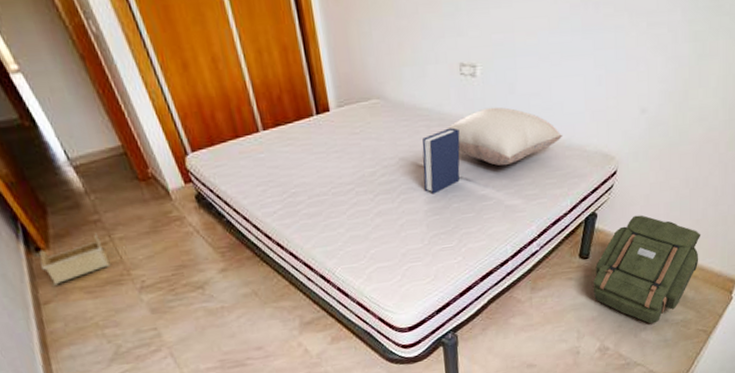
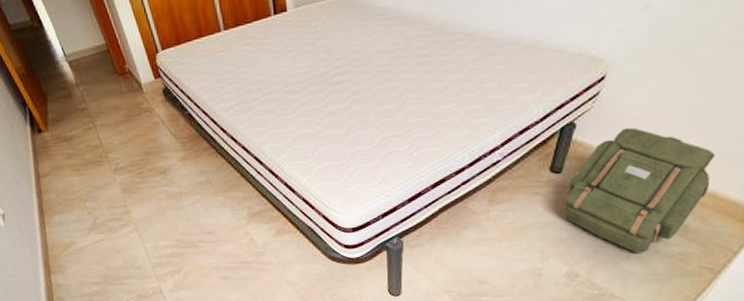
storage bin: present [39,234,111,286] -> none [41,120,93,162]
hardback book: present [422,127,460,195] -> none [377,27,419,96]
pillow: present [446,107,562,166] -> none [405,4,539,68]

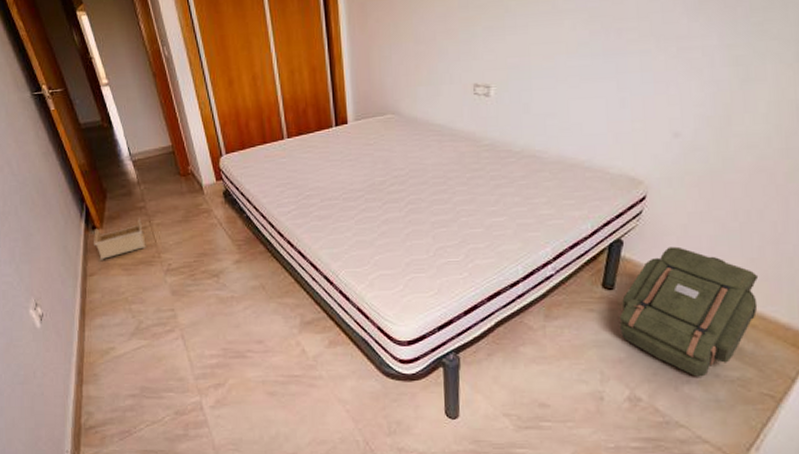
storage bin: none [41,120,93,162] -> present [94,219,146,260]

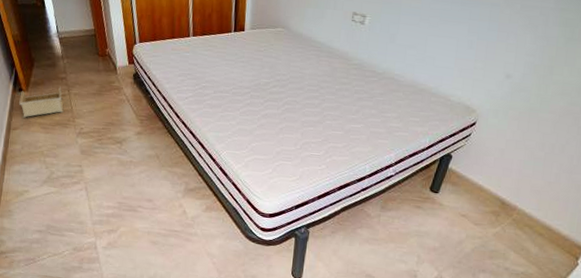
backpack: present [619,246,759,377] -> none [438,165,552,269]

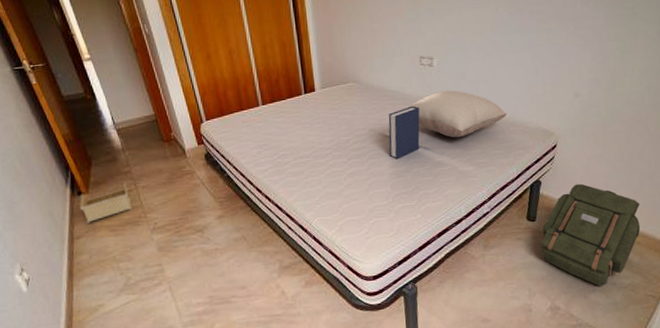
hardback book: none [306,60,343,110] -> present [388,106,420,160]
pillow: none [332,50,430,99] -> present [408,90,507,138]
backpack: none [438,165,552,269] -> present [541,183,641,286]

